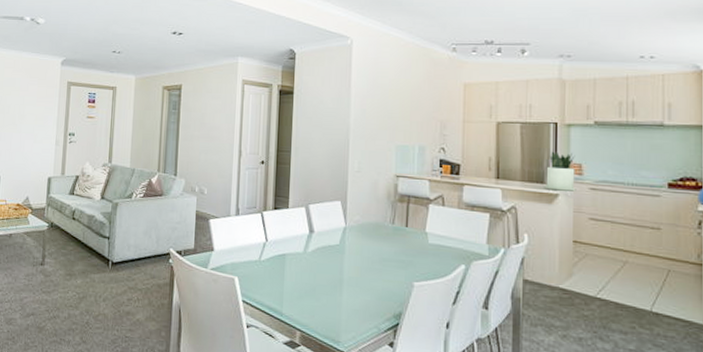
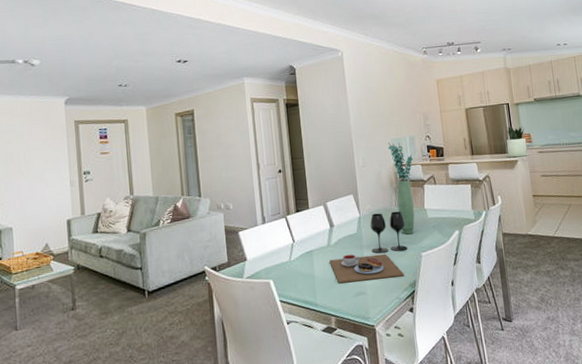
place setting: none [303,266,388,304] -> present [329,253,404,284]
wine glass: none [353,226,399,276] -> present [370,211,408,254]
vase: none [390,149,420,258] -> present [388,143,415,235]

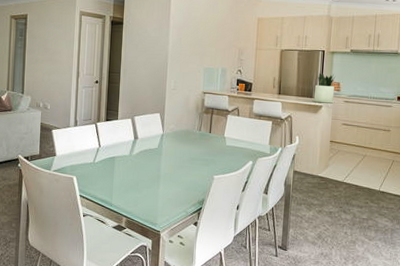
place setting: present [329,253,404,284] -> none [129,165,194,193]
wine glass: present [370,211,408,254] -> none [168,133,204,172]
vase: present [388,143,415,235] -> none [199,71,222,157]

